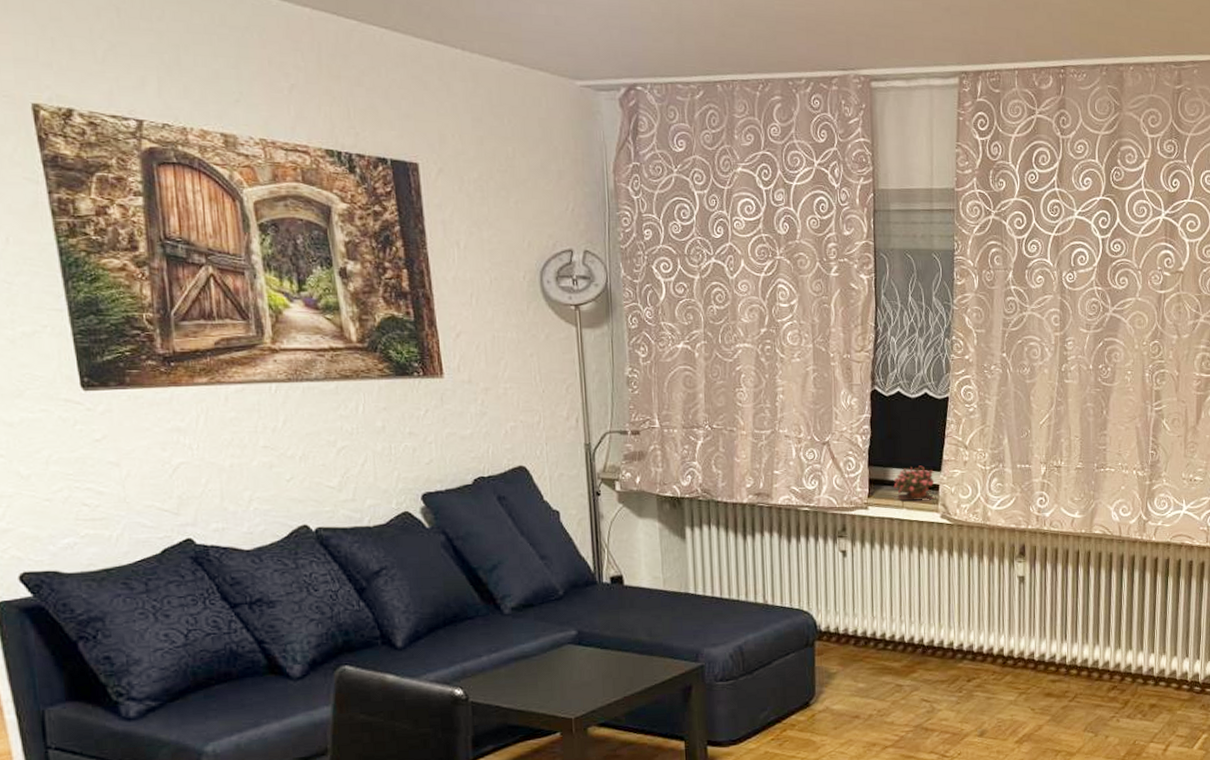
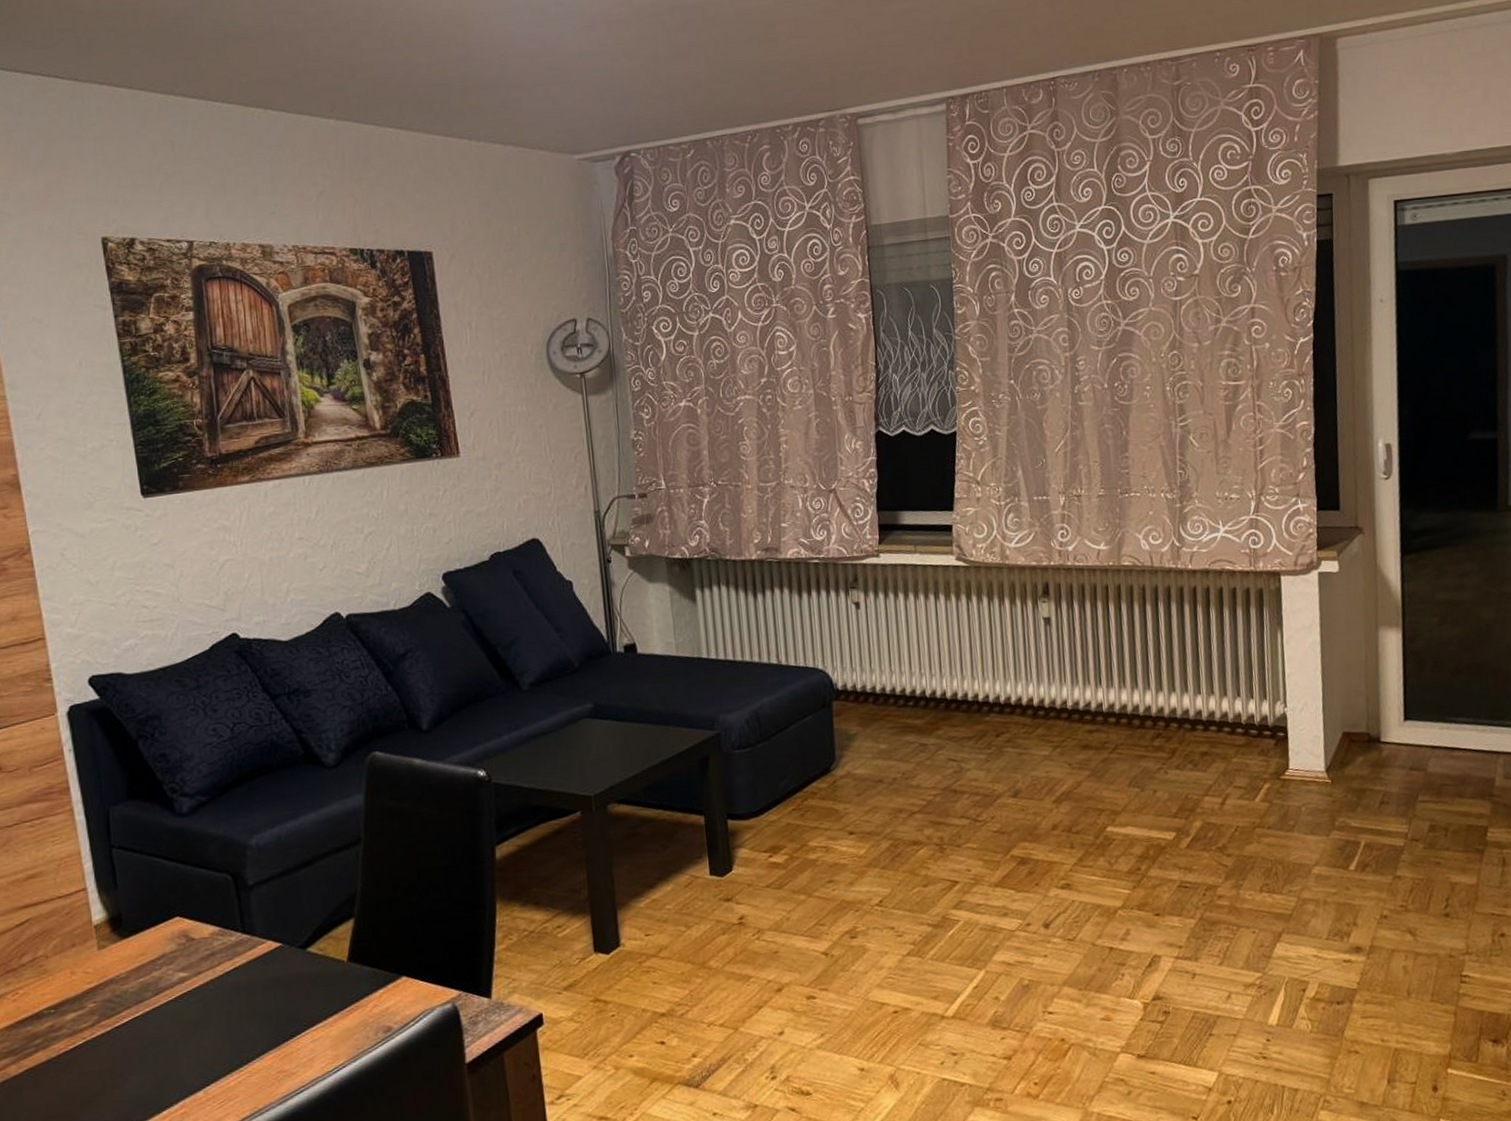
potted flower: present [893,465,935,501] -> none [904,506,949,545]

